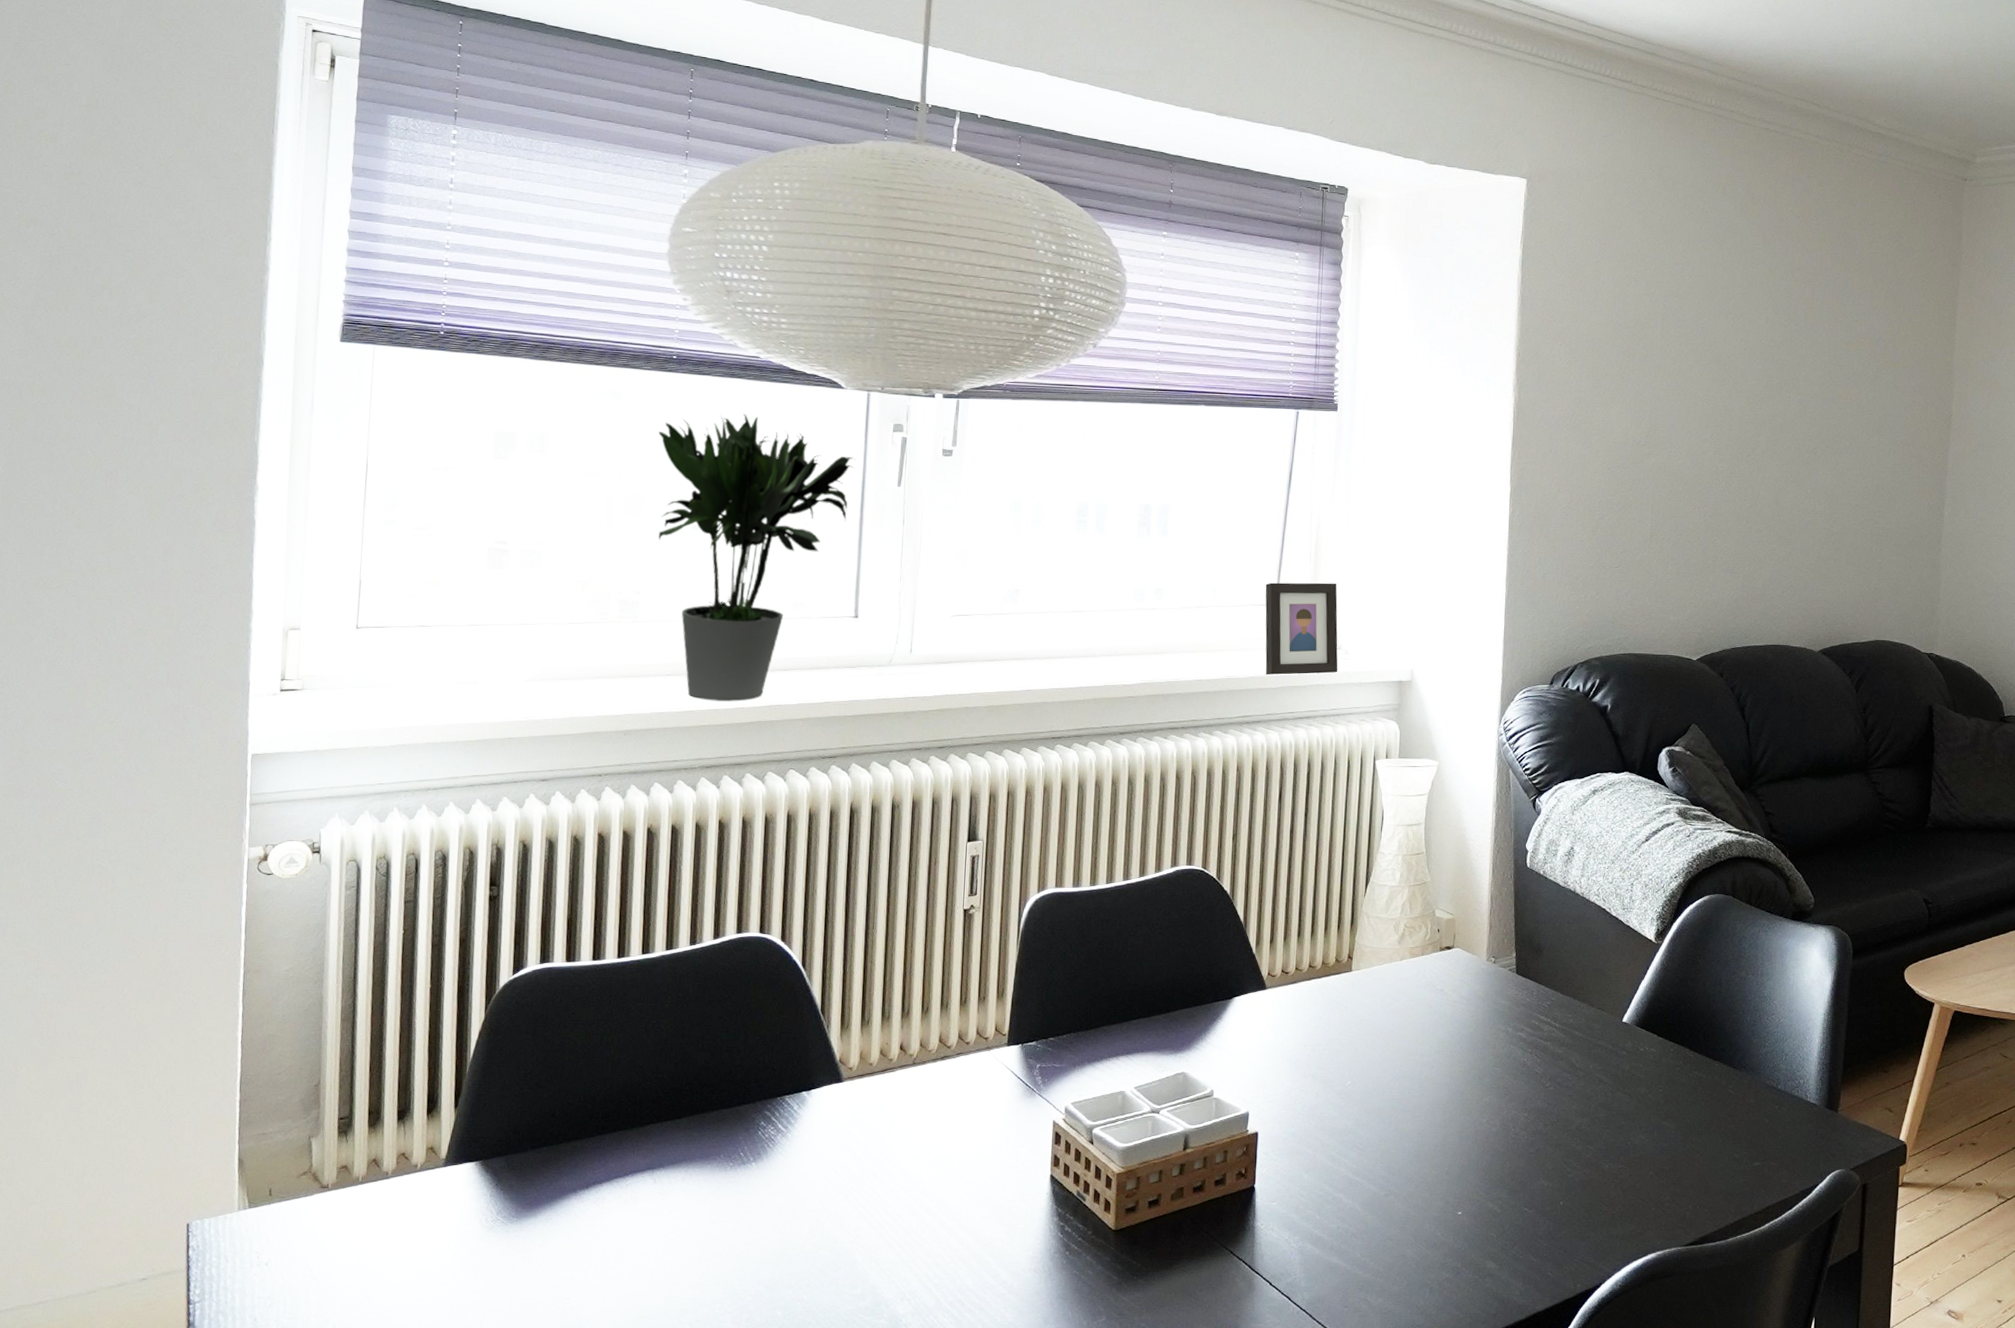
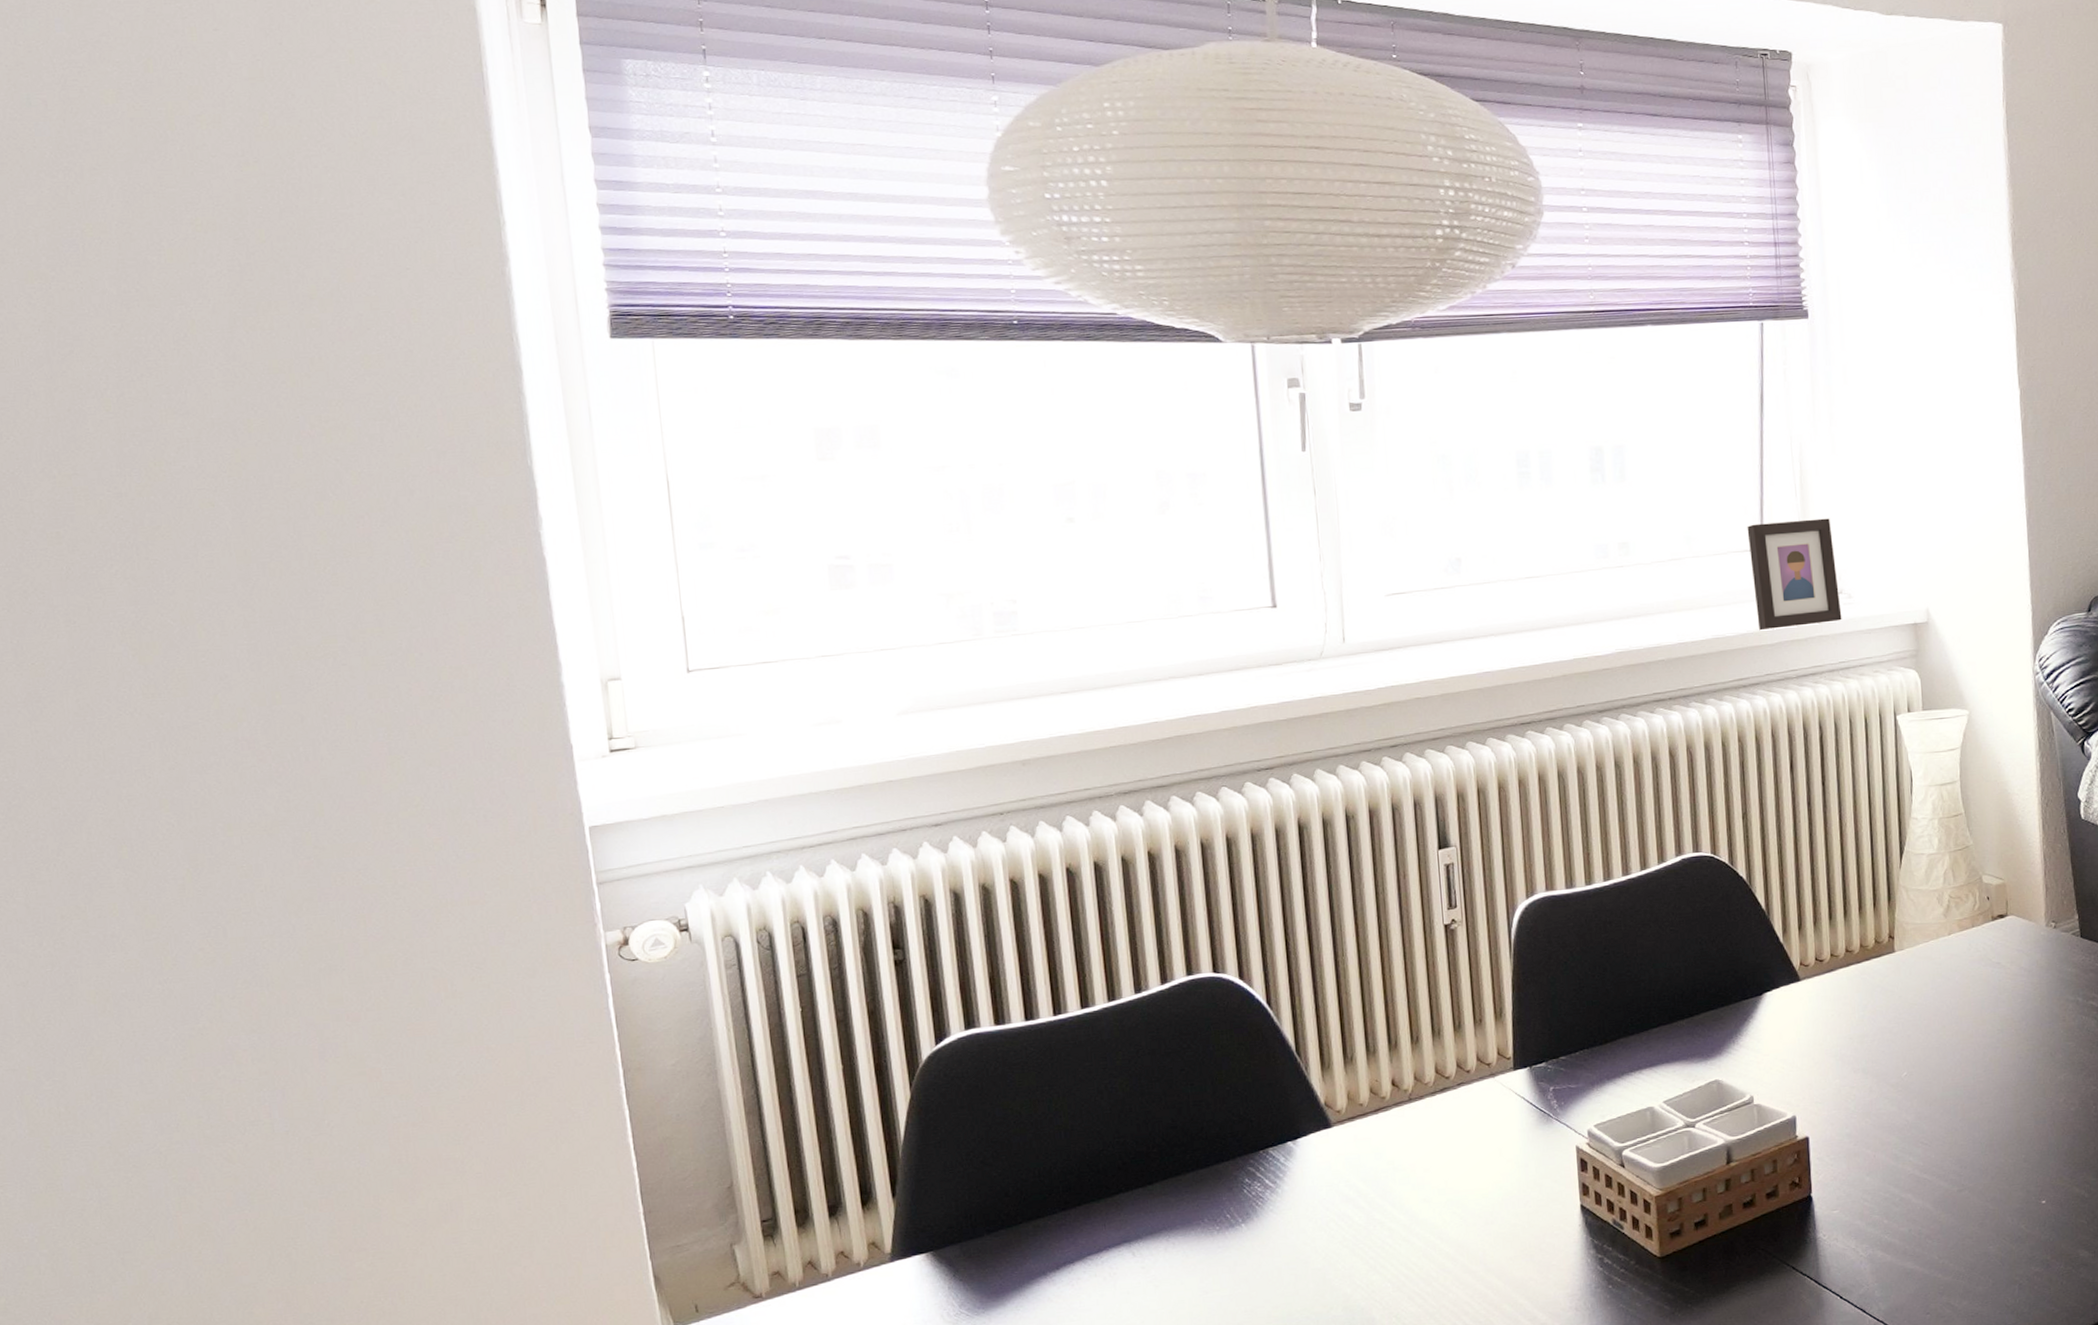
potted plant: present [658,414,856,702] -> none [1009,382,1248,718]

